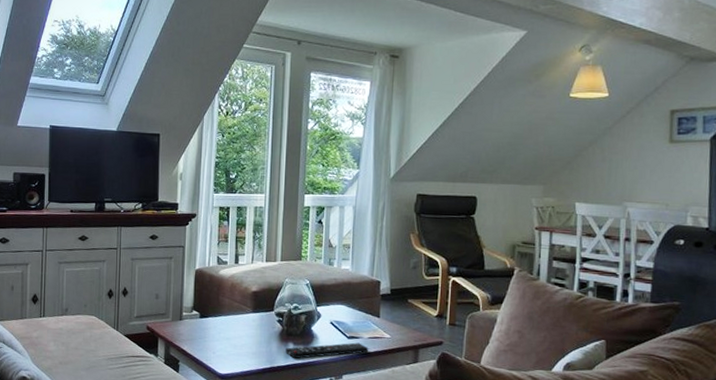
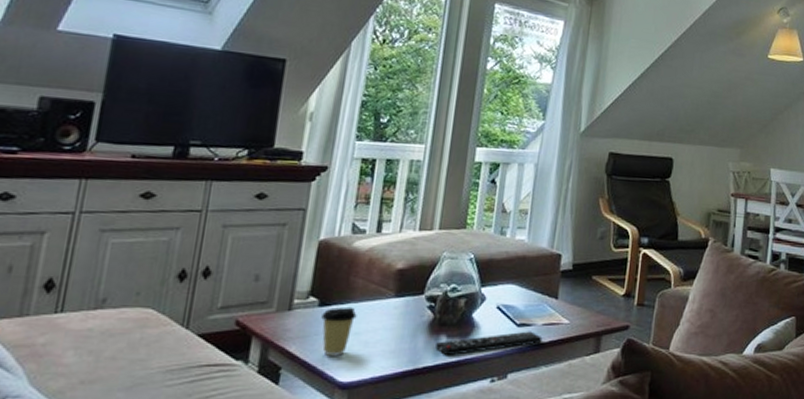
coffee cup: none [202,319,227,354] -> present [321,306,357,356]

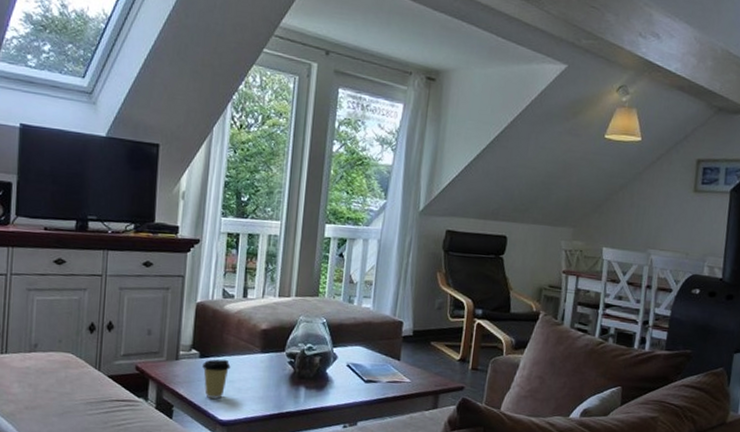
remote control: present [435,331,543,356] -> none [296,386,387,404]

